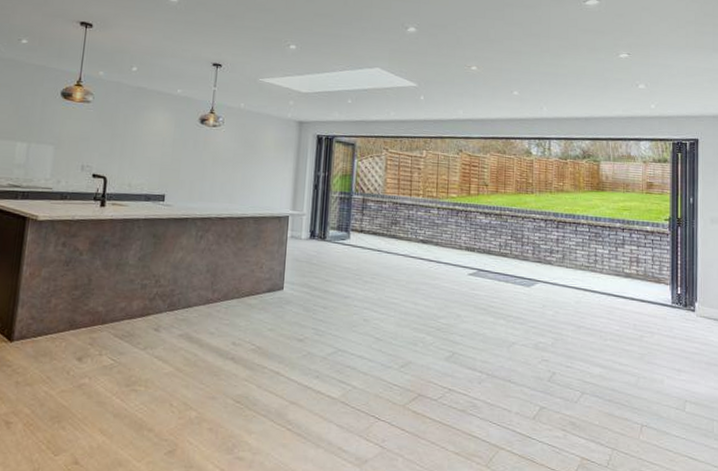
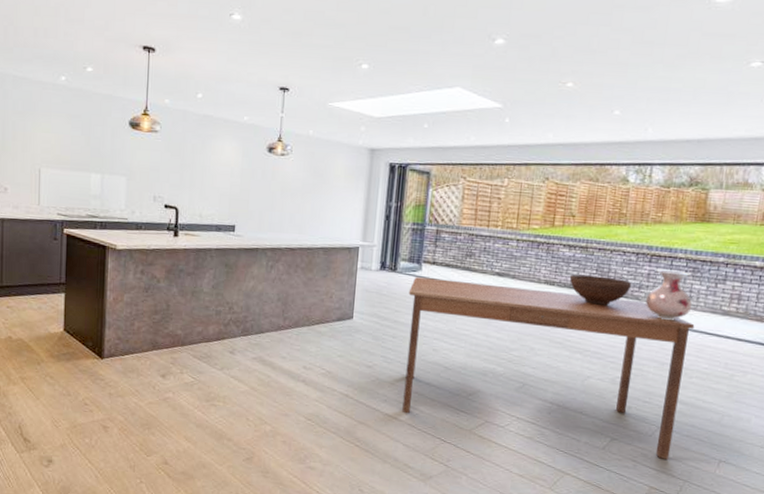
dining table: none [335,245,603,427] -> present [402,277,695,460]
fruit bowl: none [487,240,544,271] -> present [569,274,632,306]
vase: none [557,234,599,283] -> present [645,269,693,320]

